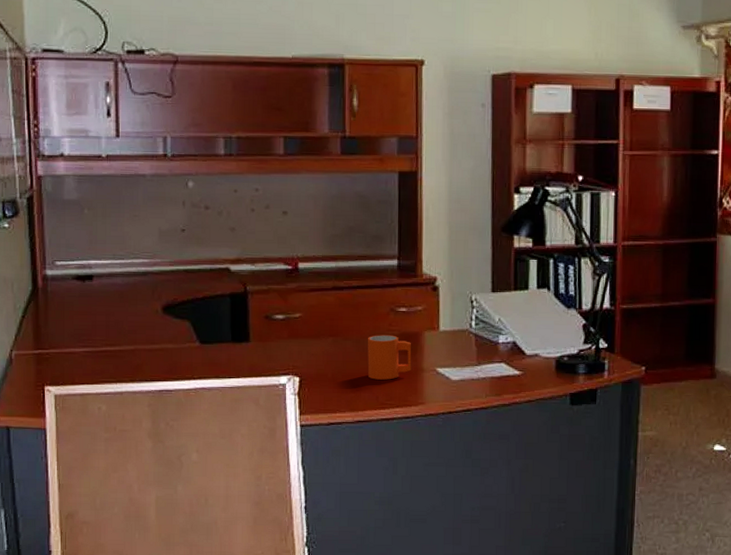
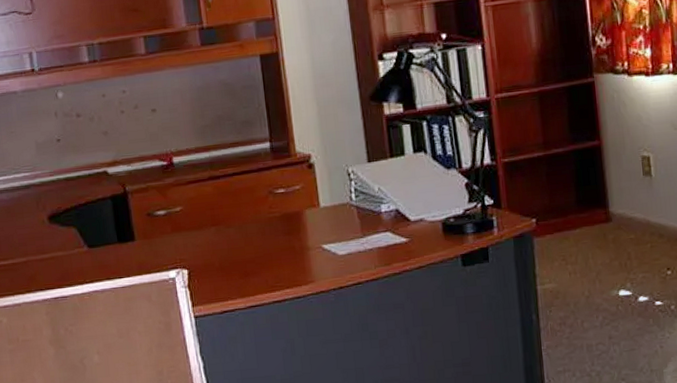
mug: present [367,335,412,380] -> none [250,217,297,264]

